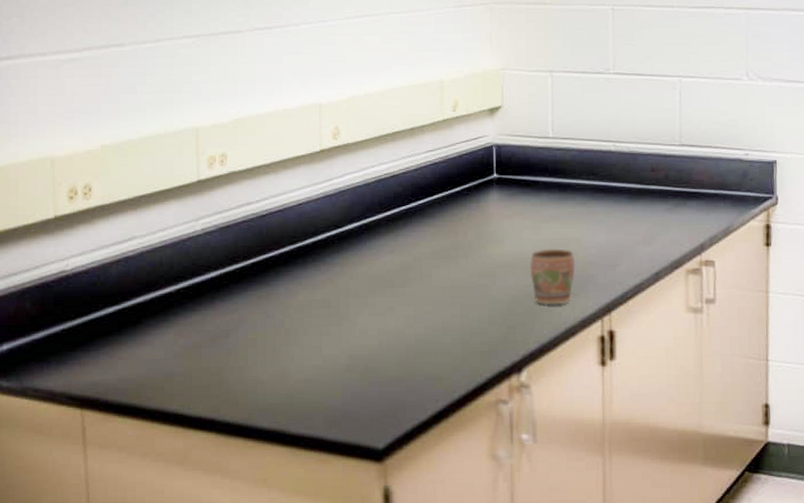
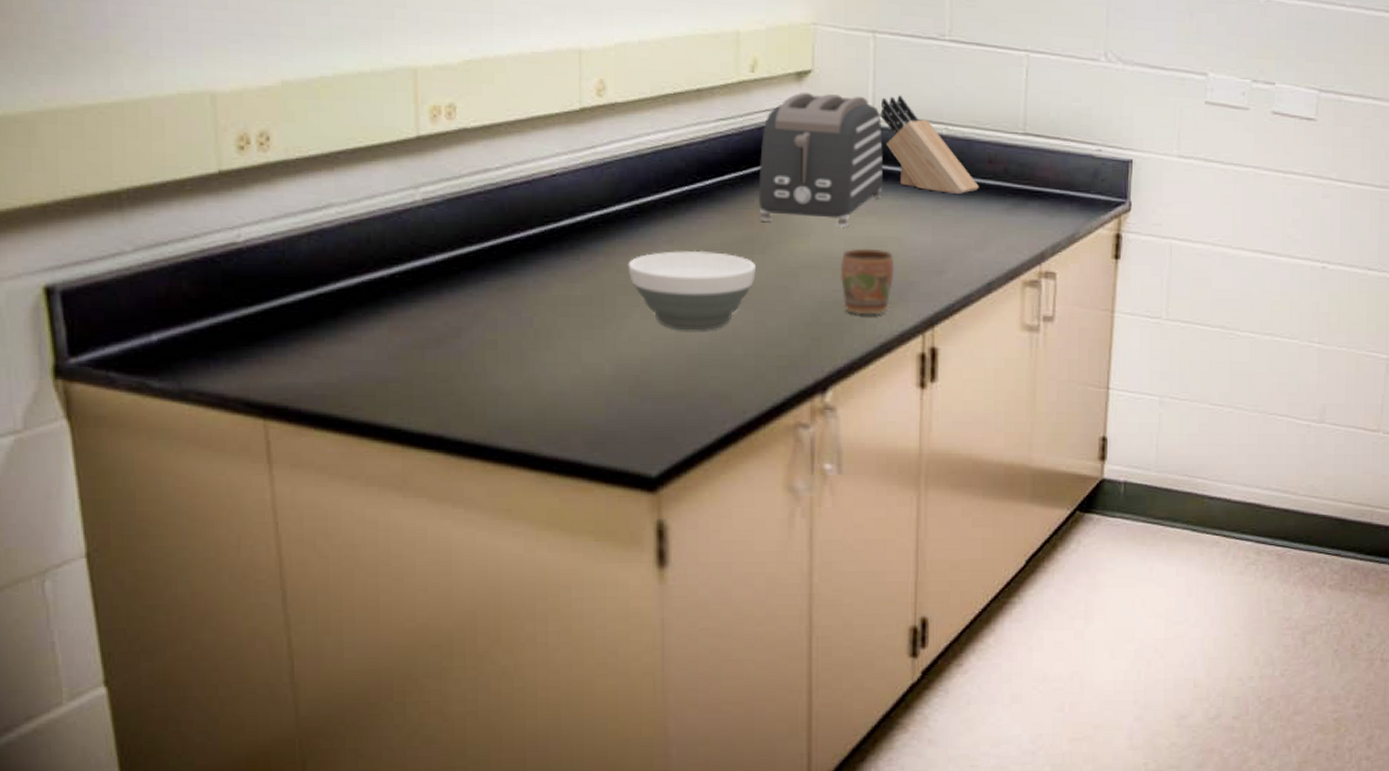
bowl: none [358,258,460,325] -> present [628,250,756,331]
toaster: none [461,124,563,232] -> present [758,92,883,227]
knife block: none [558,121,644,199] -> present [880,95,979,194]

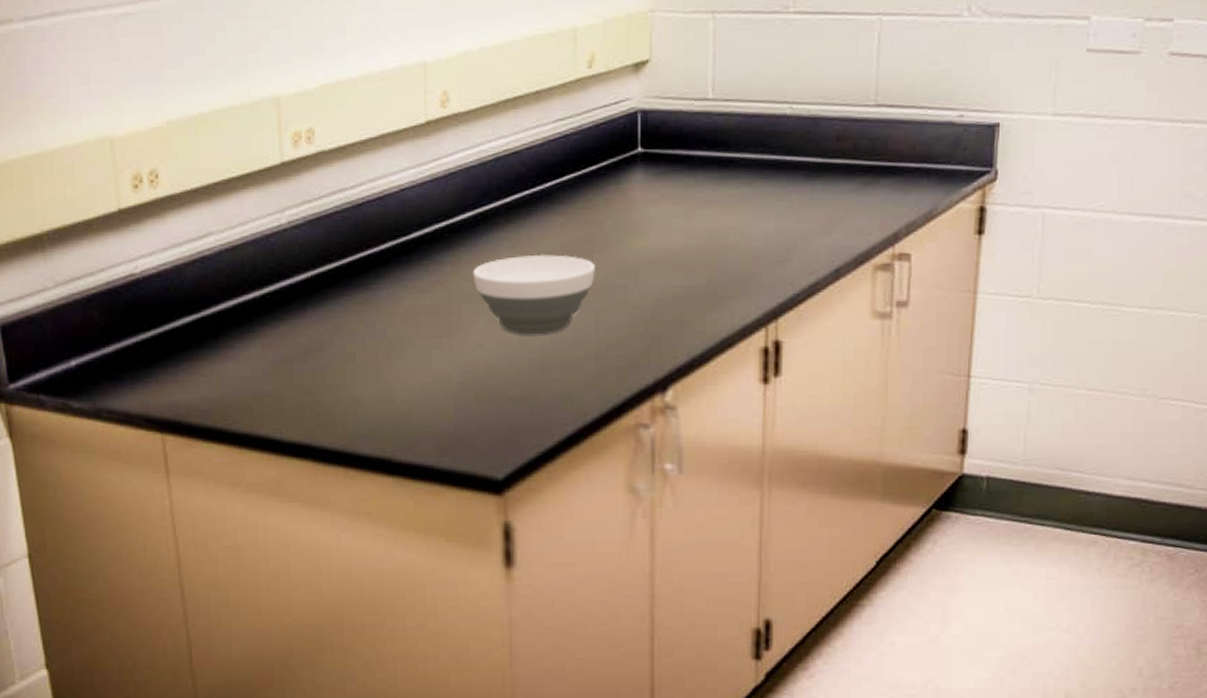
toaster: present [758,92,883,227] -> none [597,82,723,220]
mug: present [841,248,895,315] -> none [681,240,736,311]
knife block: present [880,95,979,194] -> none [720,76,826,177]

